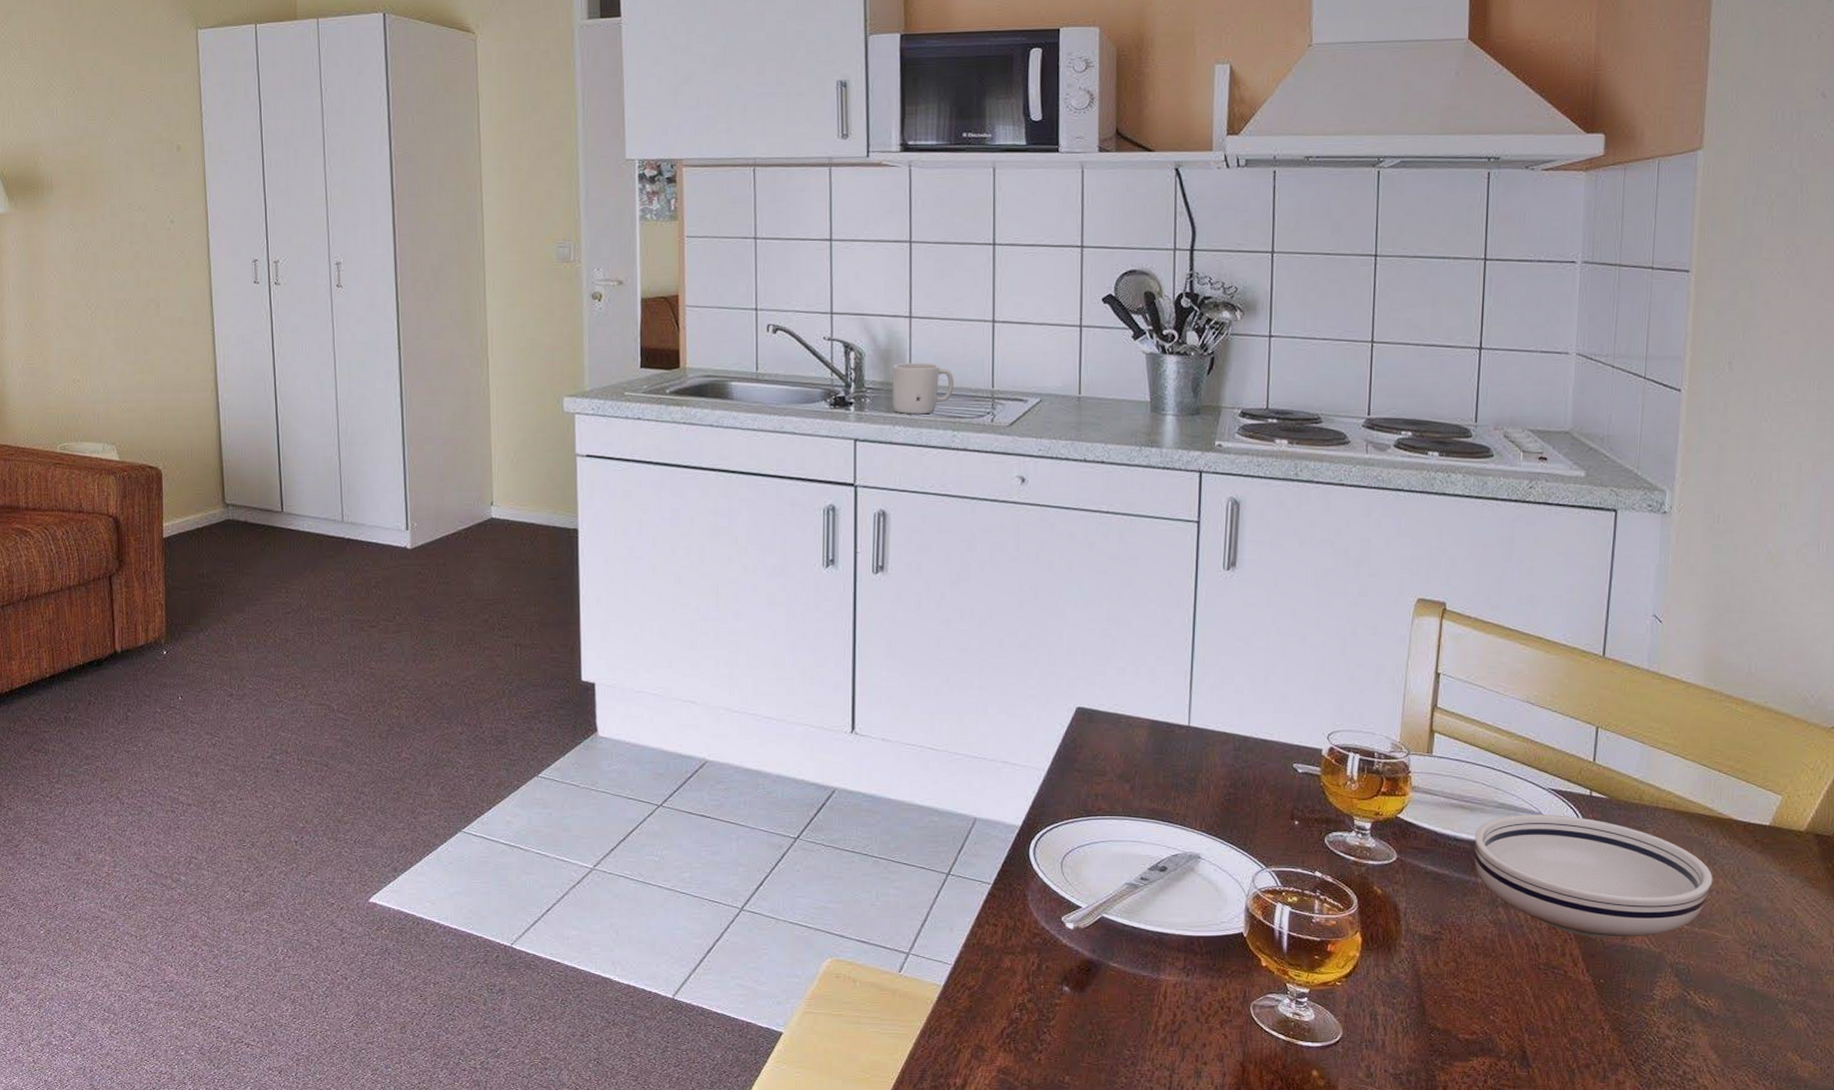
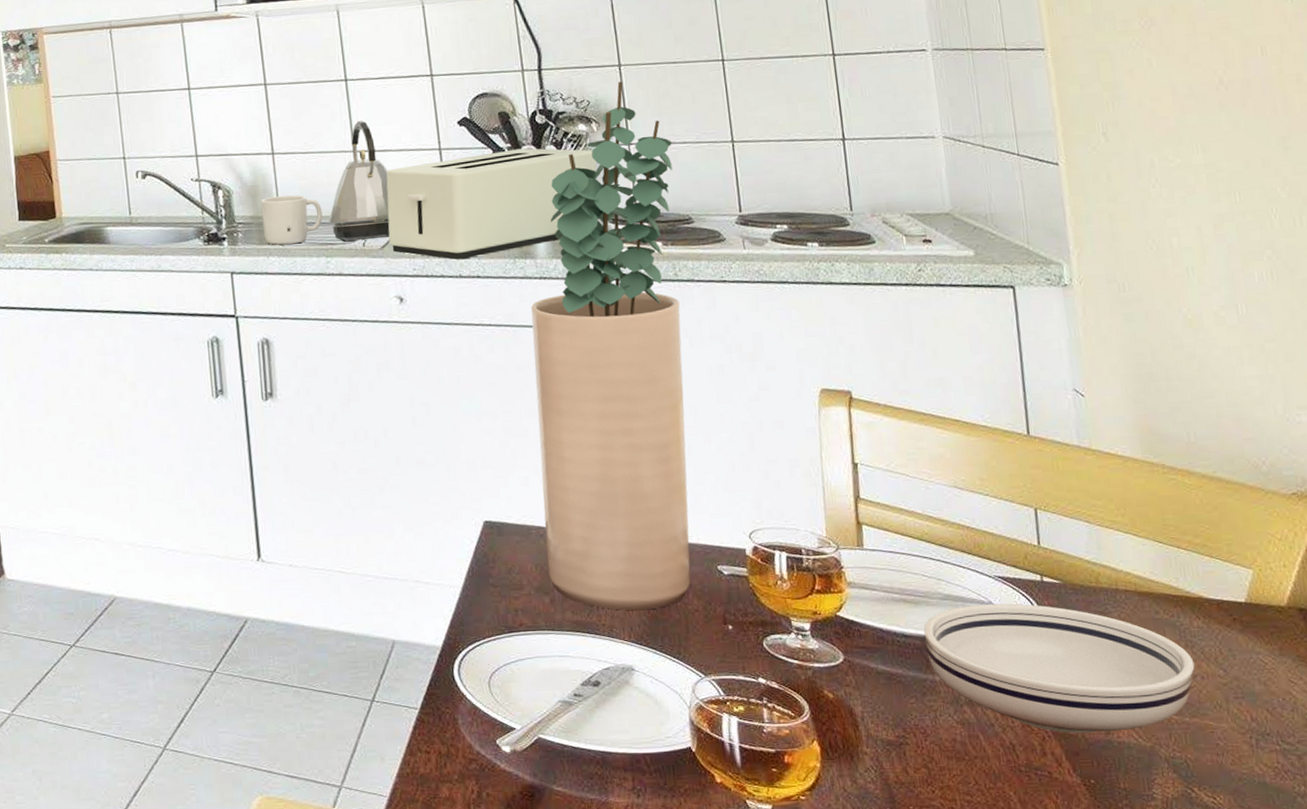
kettle: none [960,289,1025,416] -> present [329,120,390,242]
toaster: none [1018,332,1236,444] -> present [386,148,597,260]
vase: none [1132,269,1313,802] -> present [530,81,691,611]

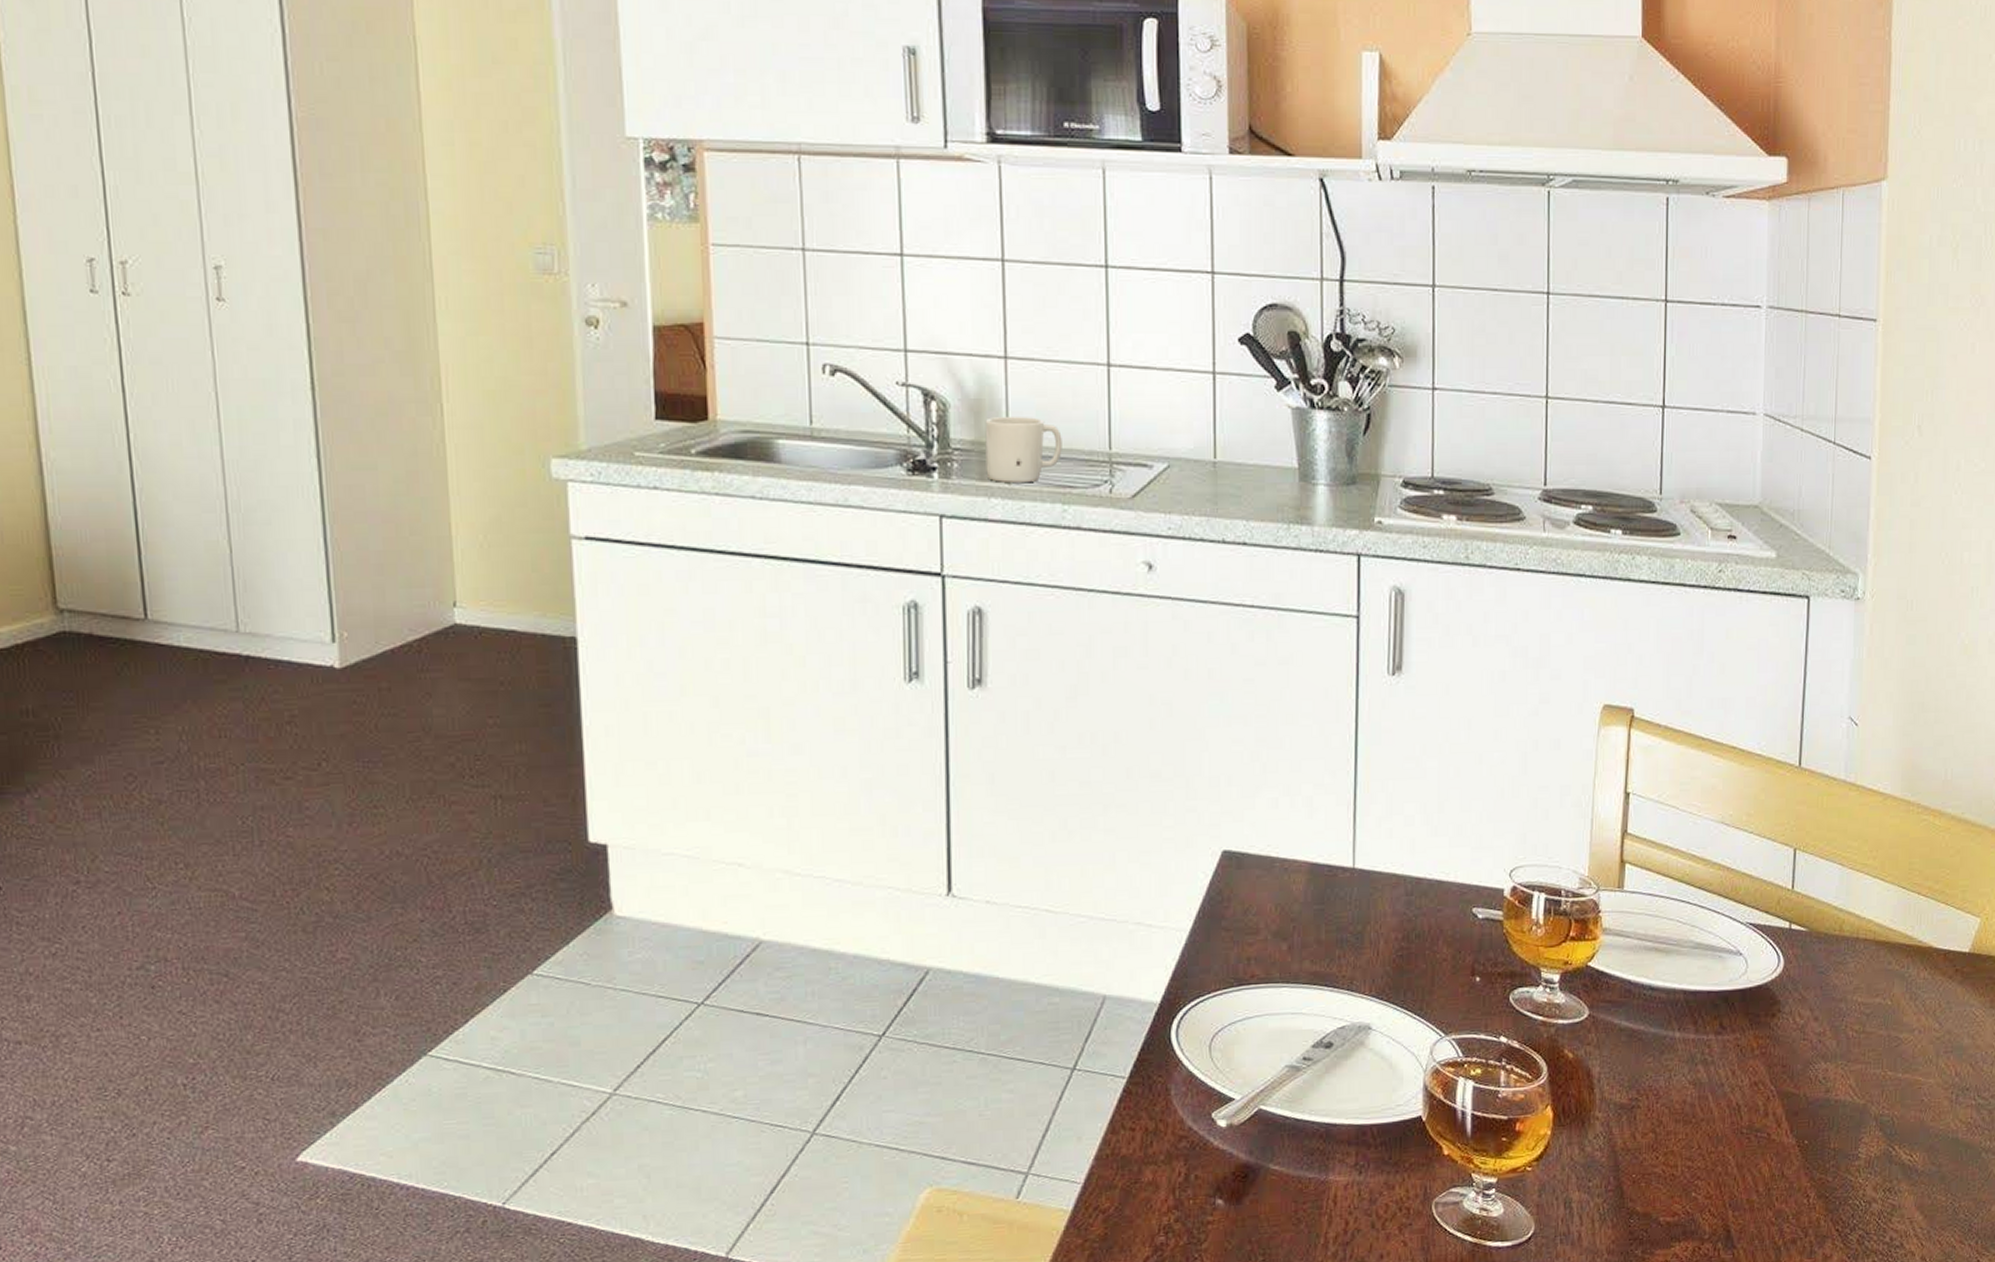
kettle: present [329,120,390,242] -> none [1070,324,1148,485]
toaster: present [386,148,597,260] -> none [1141,381,1395,520]
vase: present [530,81,691,611] -> none [1289,306,1481,960]
bowl: present [923,603,1195,734] -> none [1670,952,1915,1092]

